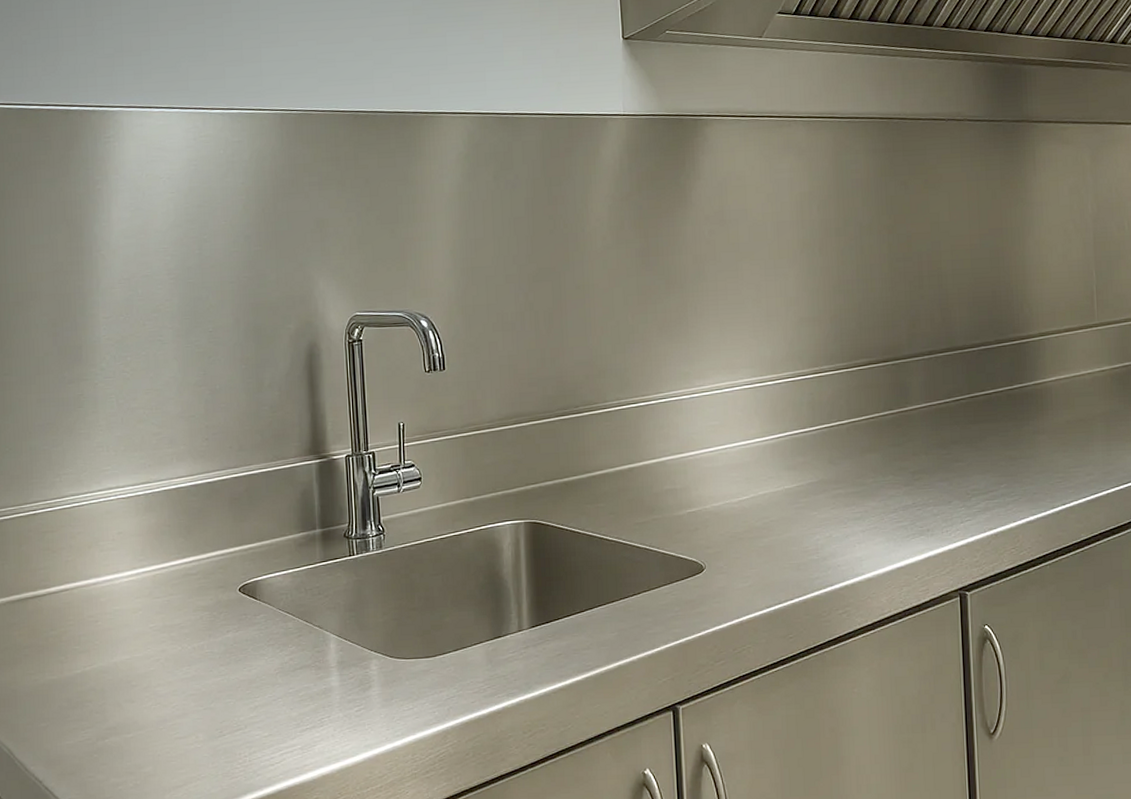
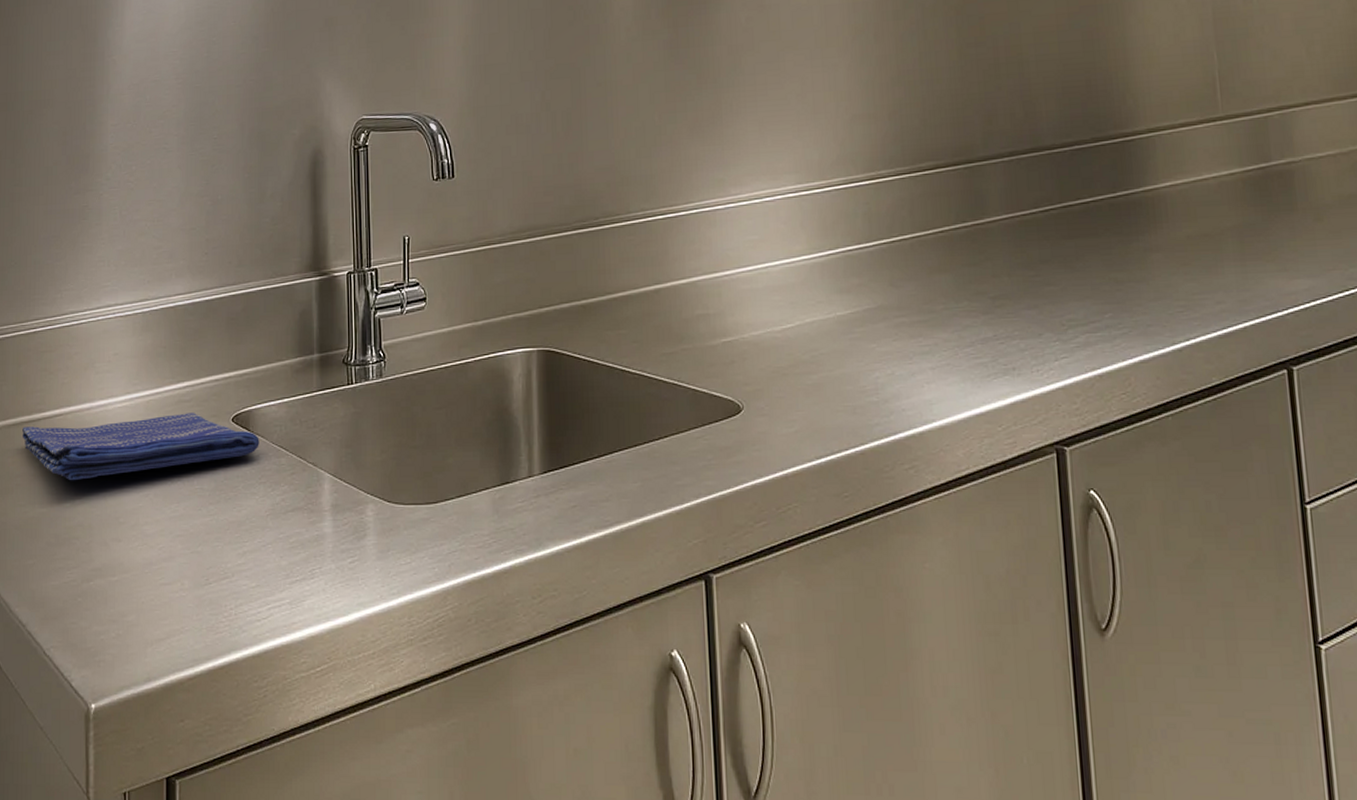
dish towel: none [28,584,267,649] -> present [22,413,259,480]

